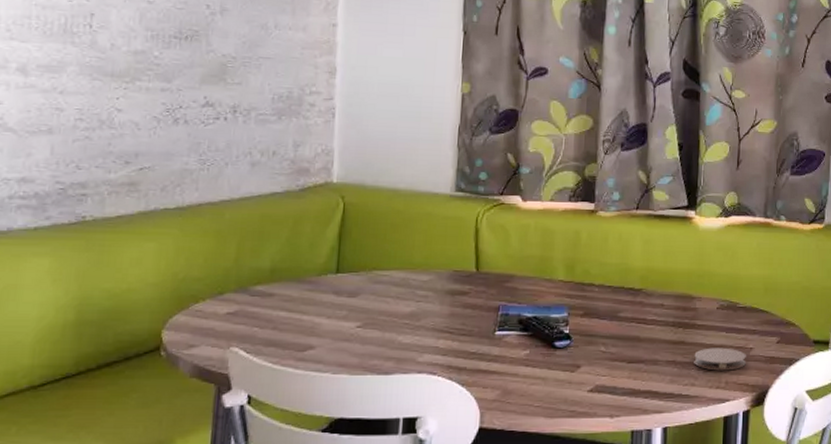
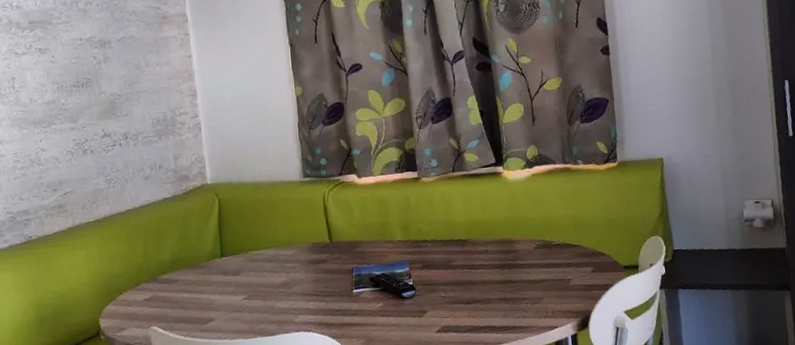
coaster: present [694,348,746,371] -> none [521,281,567,303]

